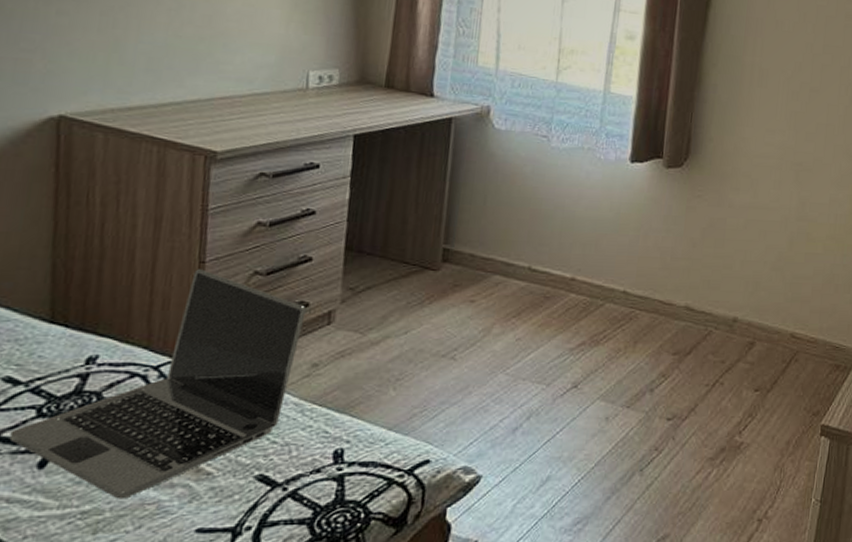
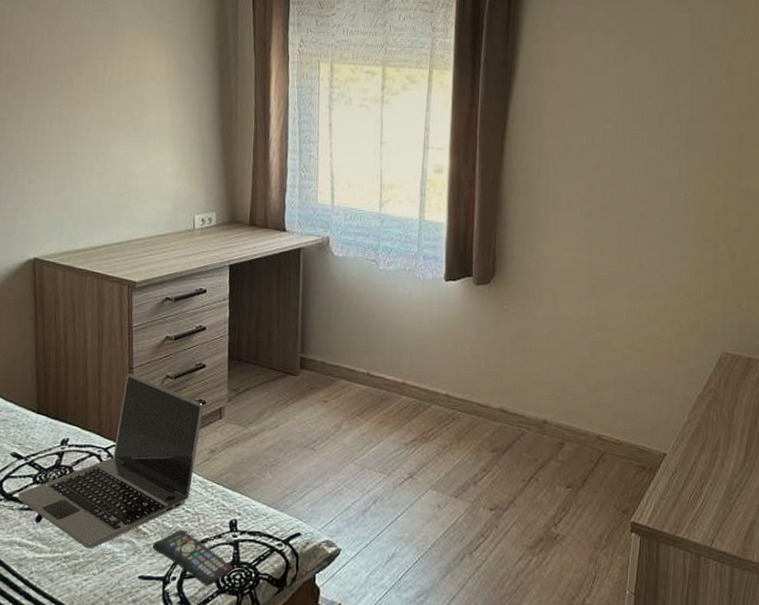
remote control: none [218,465,335,535] -> present [152,529,233,587]

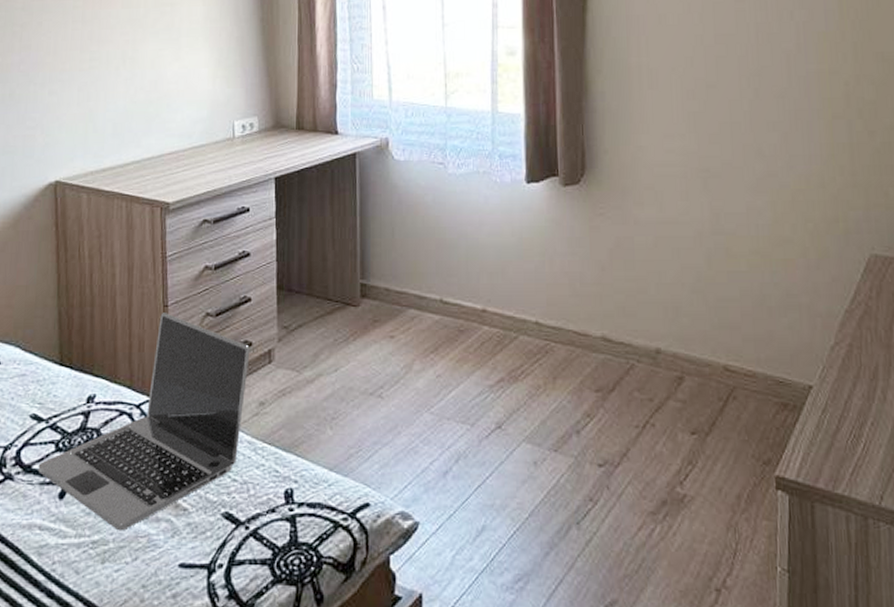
remote control: present [152,529,233,587] -> none [194,503,291,575]

